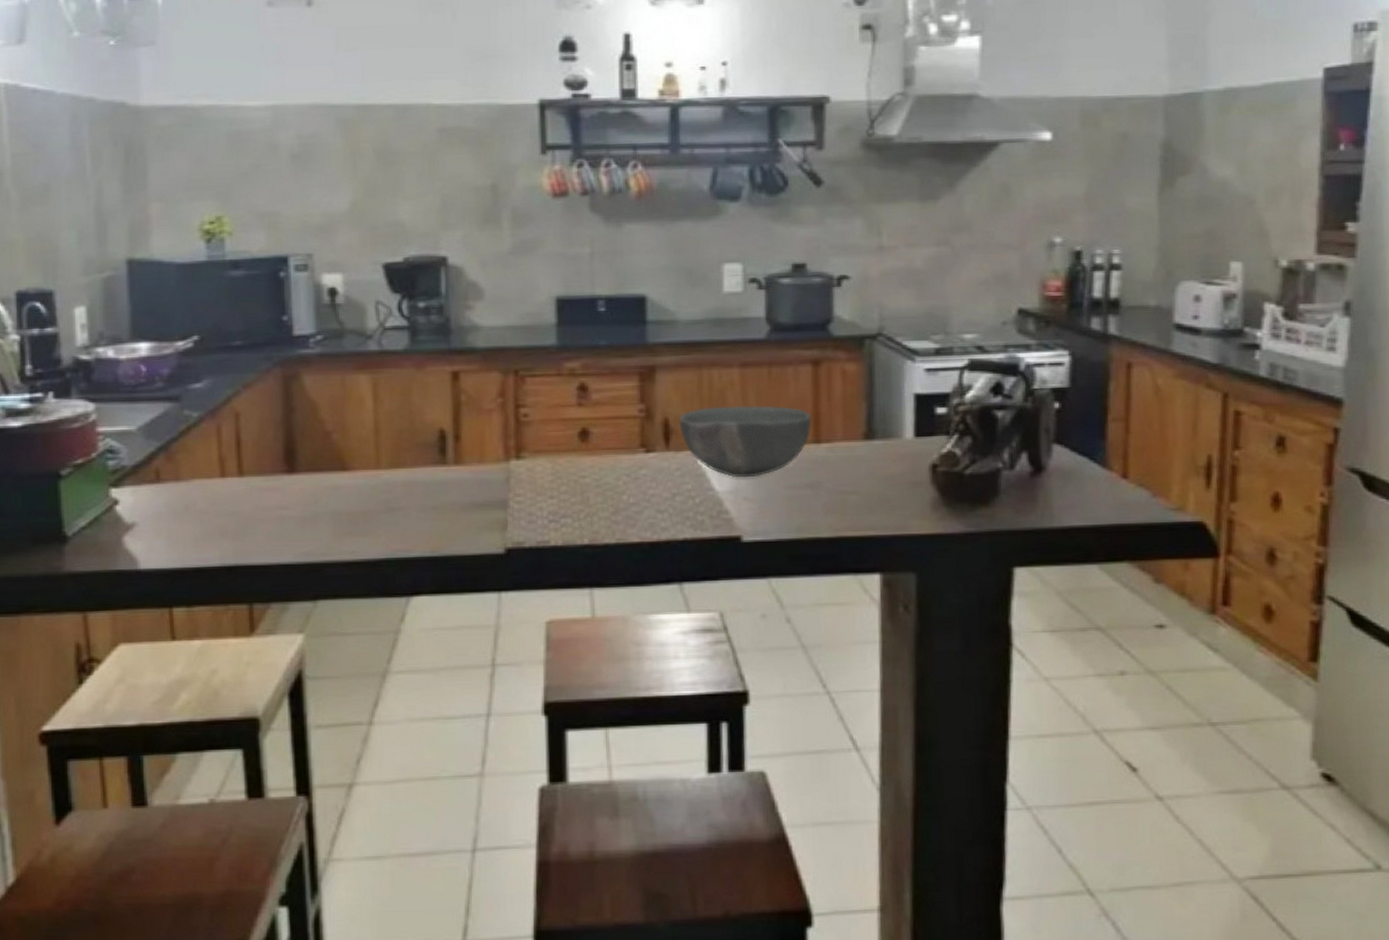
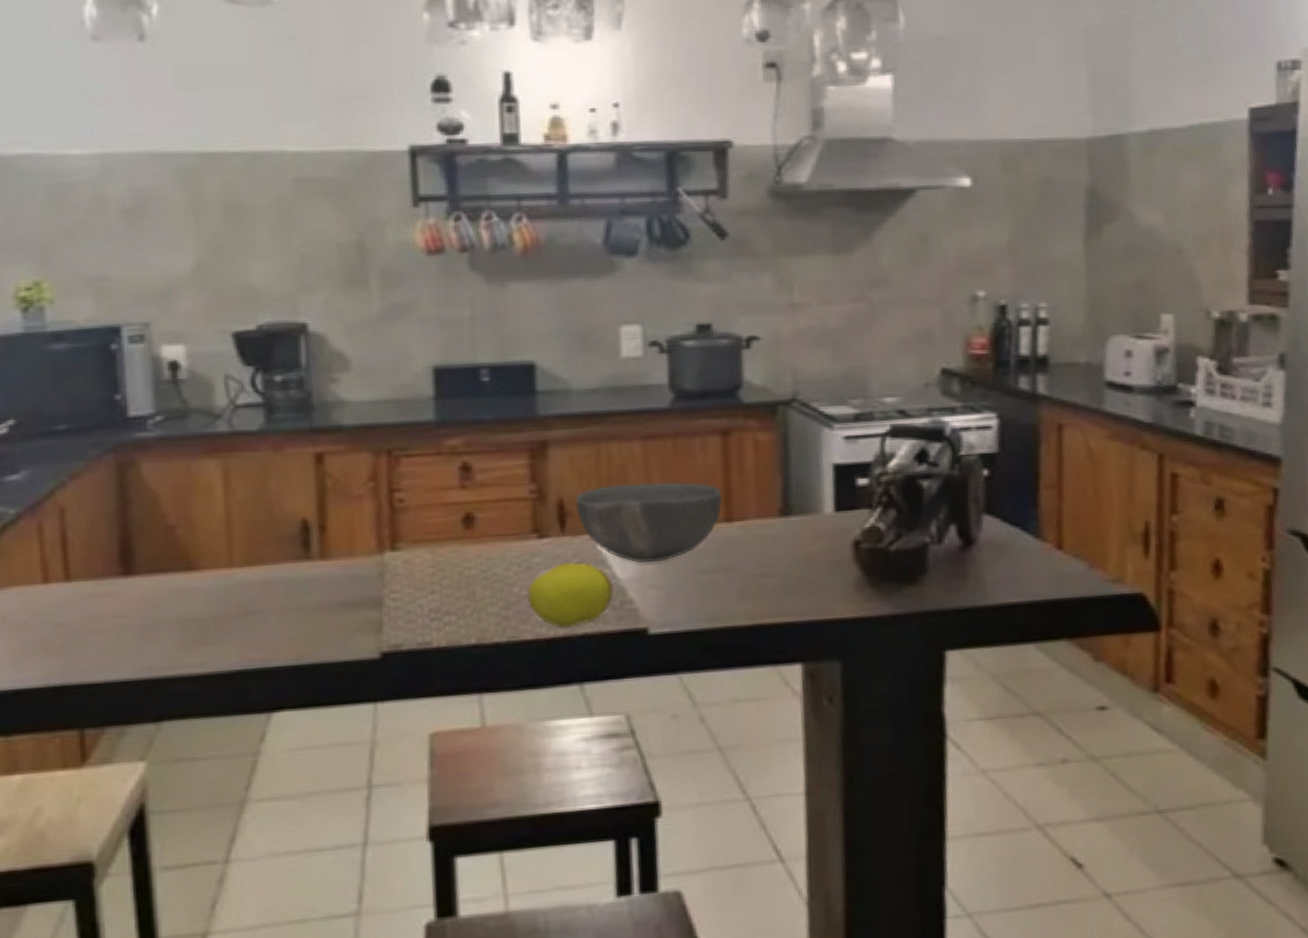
fruit: none [633,474,712,533] -> present [526,561,615,628]

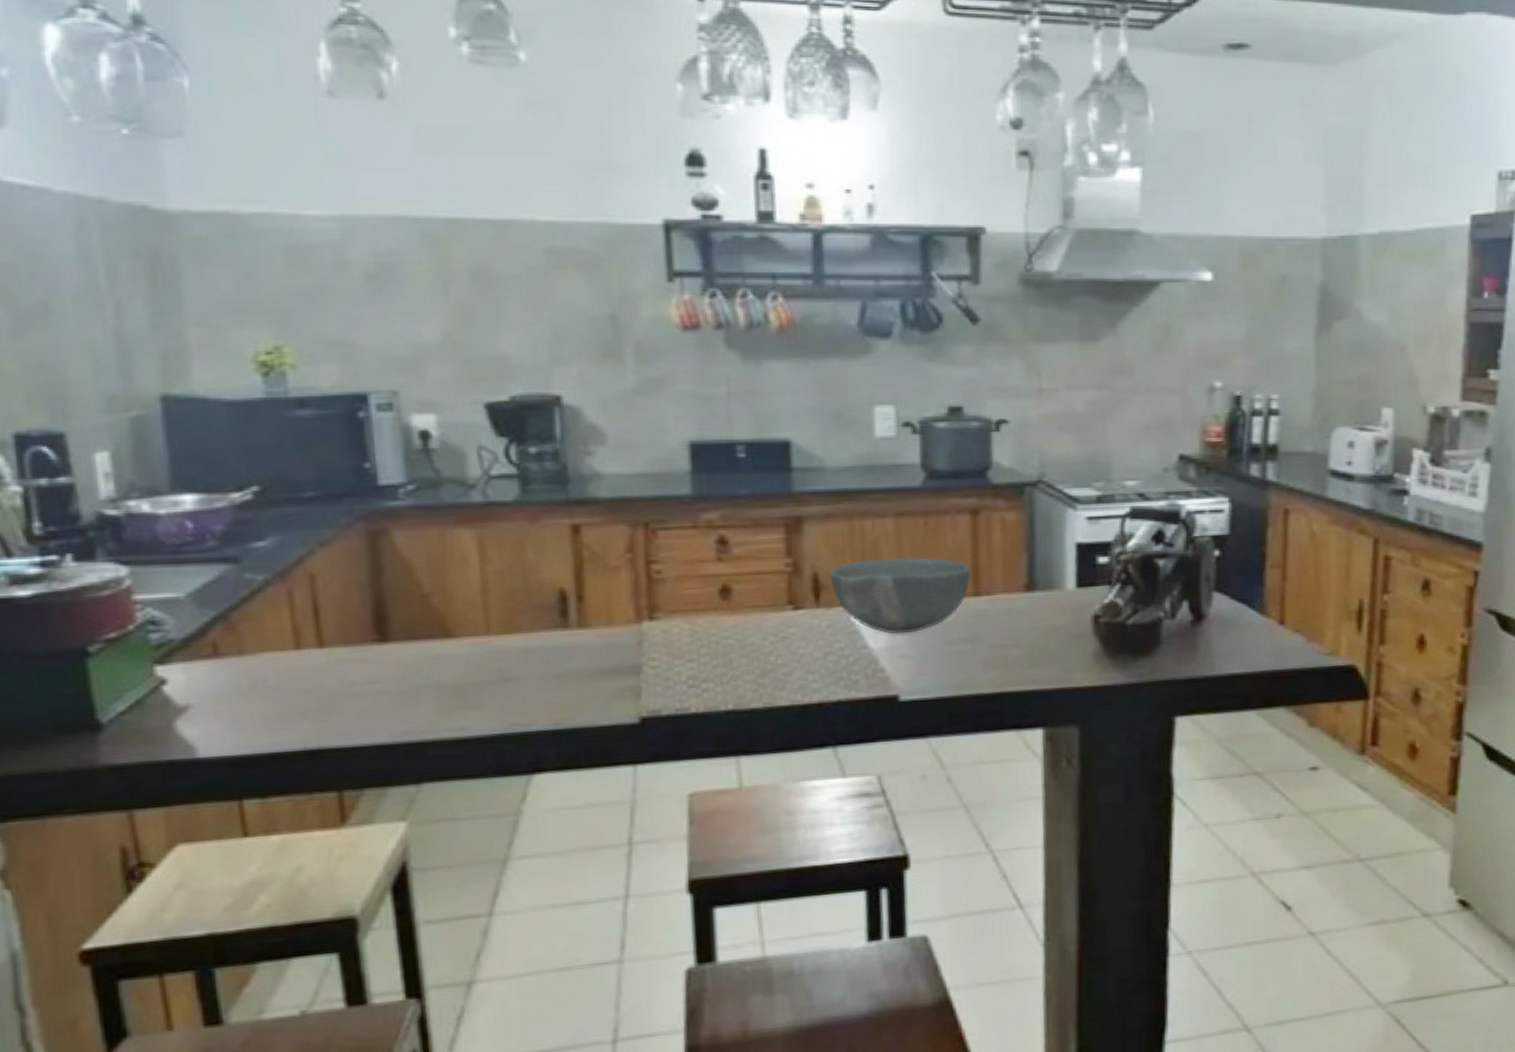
fruit: present [526,561,615,628] -> none [782,632,867,695]

